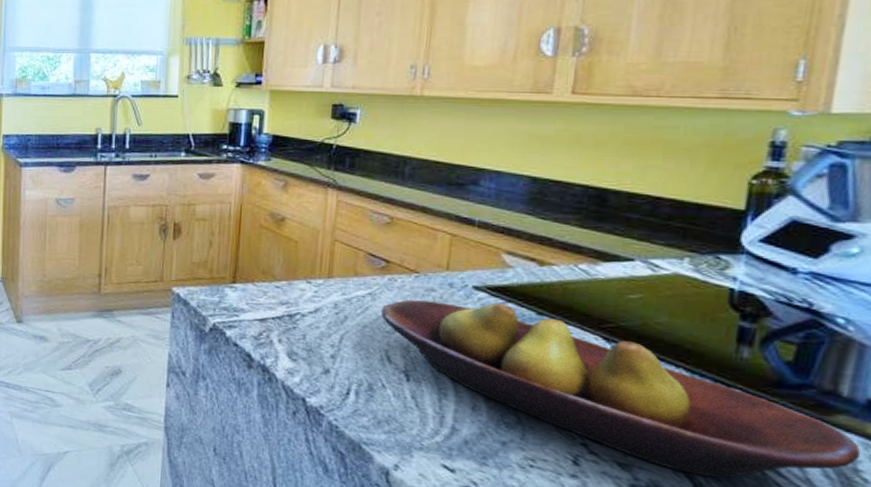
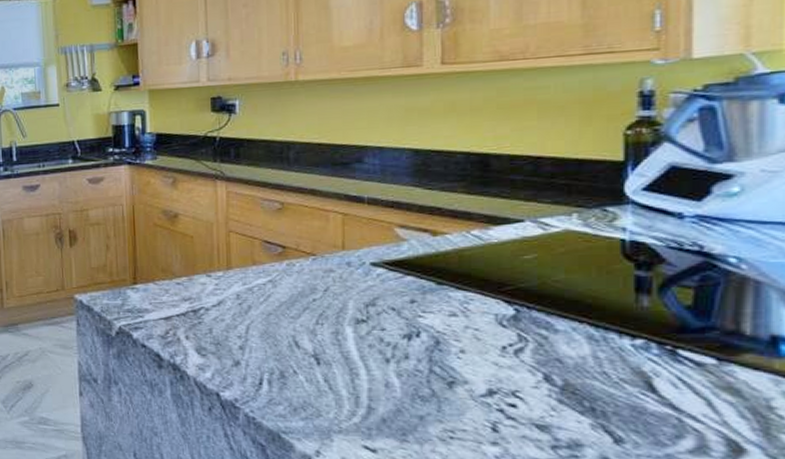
fruit bowl: present [381,299,861,479] -> none [284,277,772,431]

